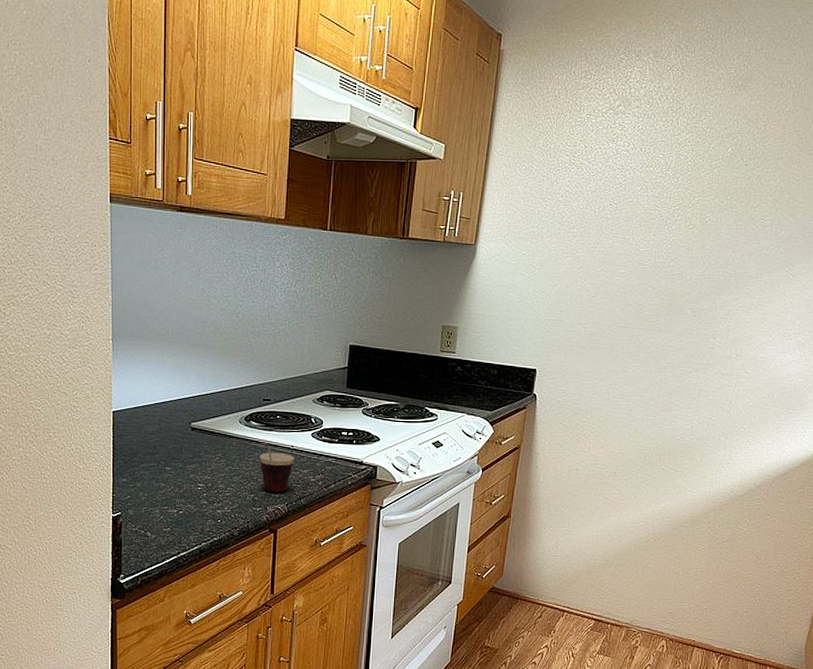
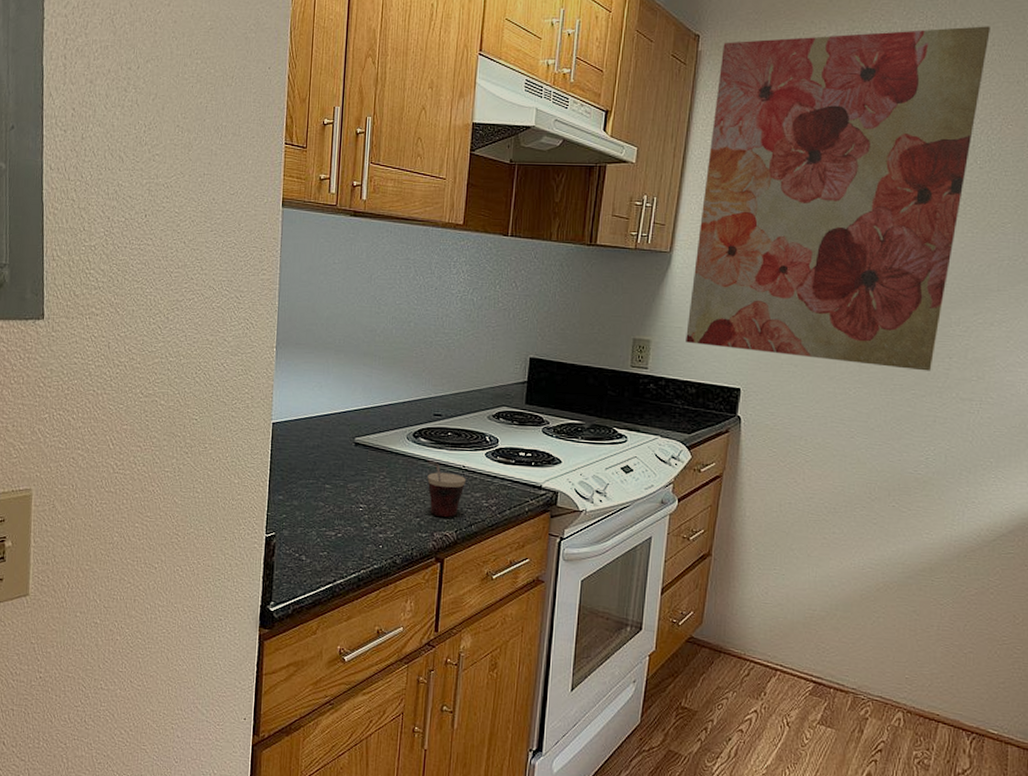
wall art: none [489,30,760,350] -> present [686,26,990,371]

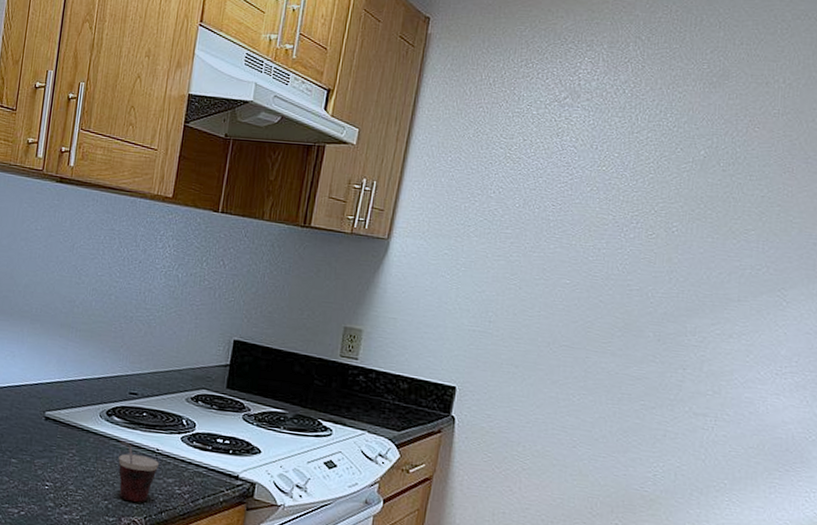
wall art: present [686,26,990,371] -> none [400,23,739,382]

